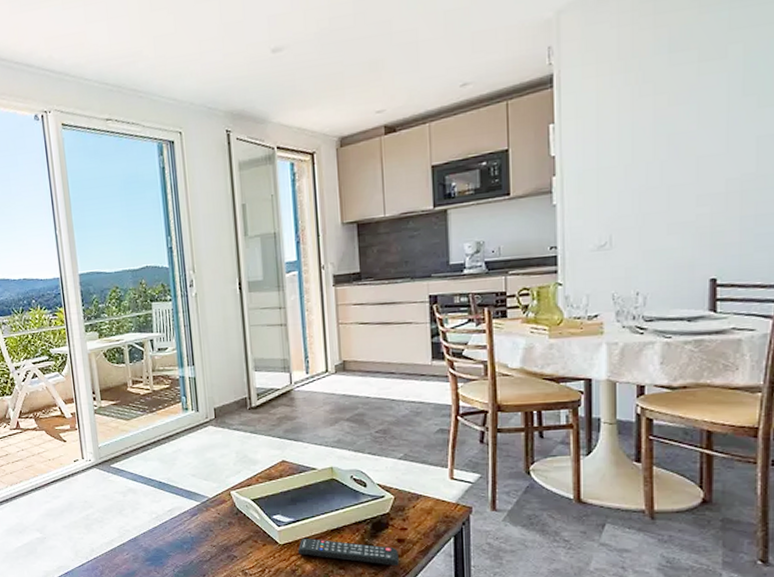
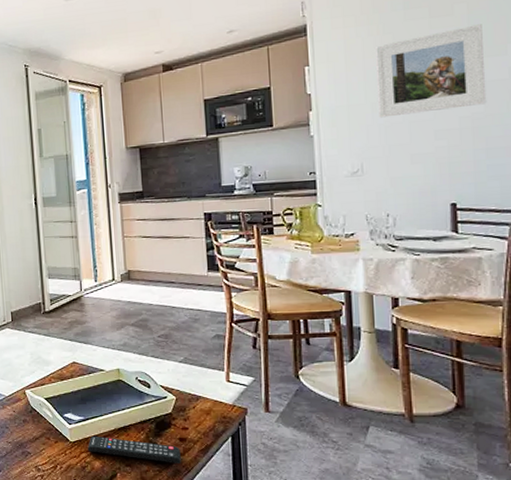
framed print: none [631,68,760,183] -> present [374,24,487,118]

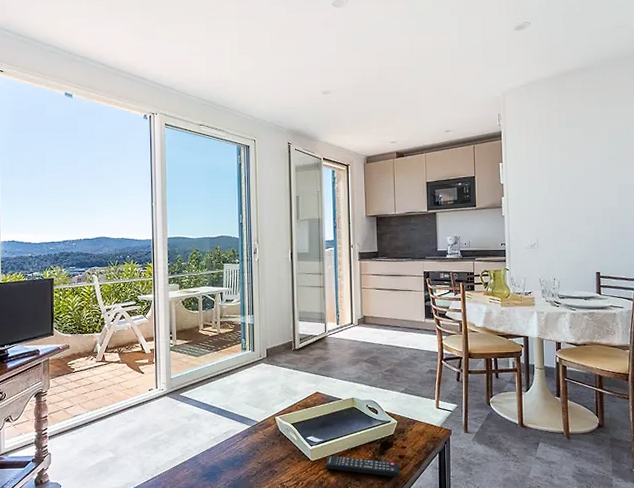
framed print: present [374,24,487,118] -> none [547,143,620,206]

